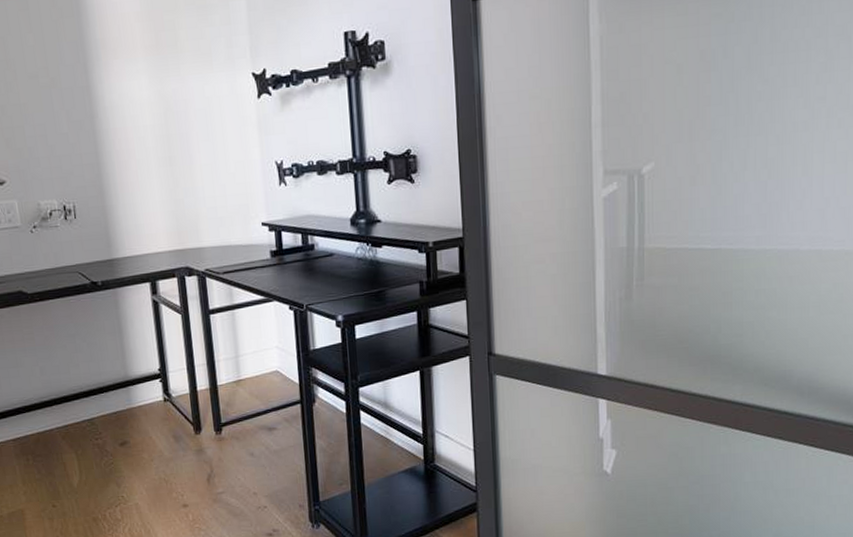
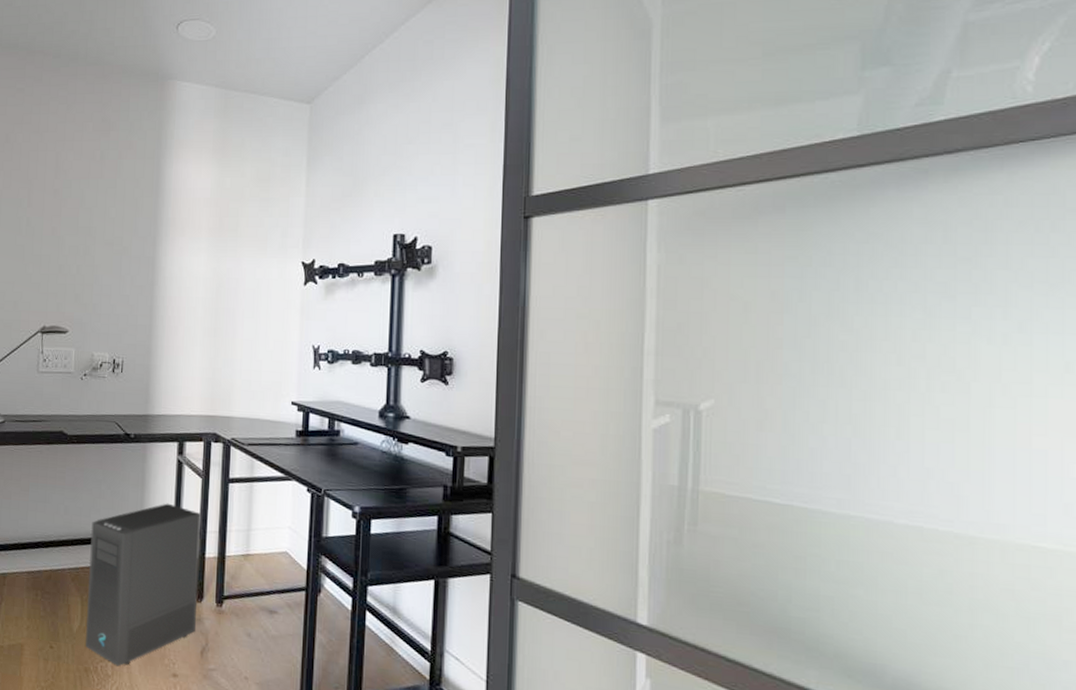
computer tower: none [72,345,199,510] -> present [85,503,202,667]

